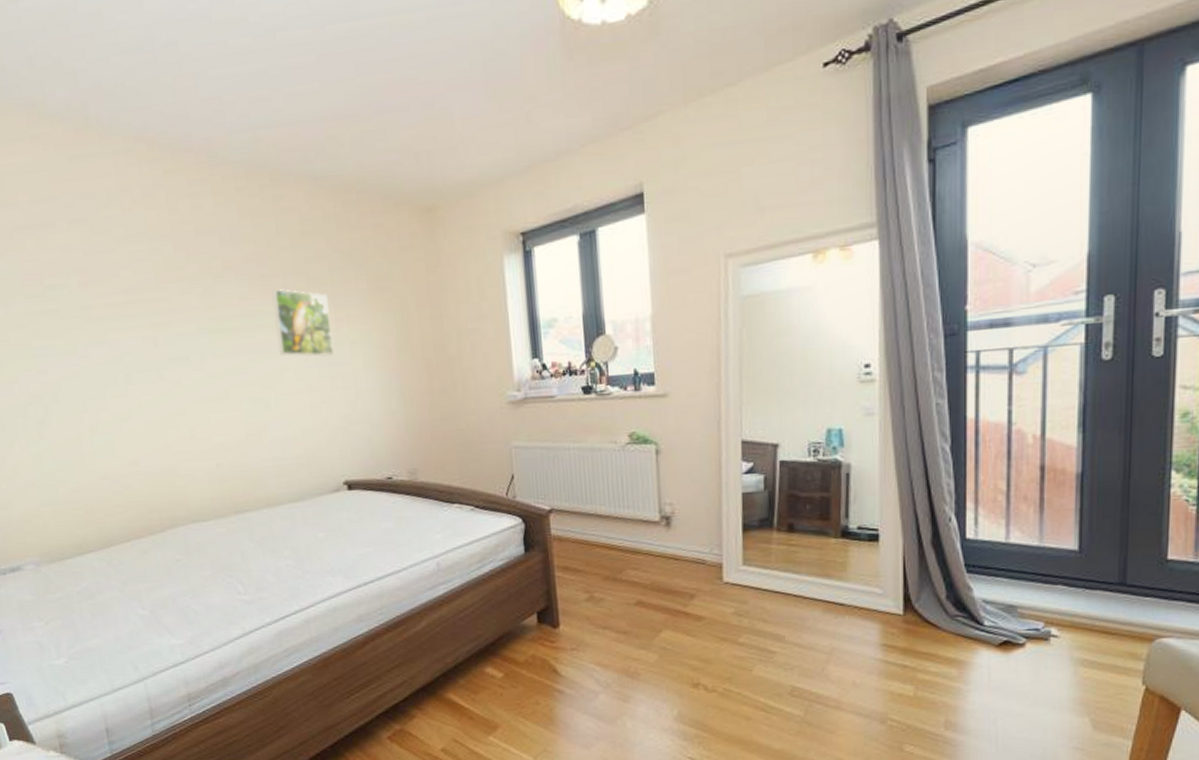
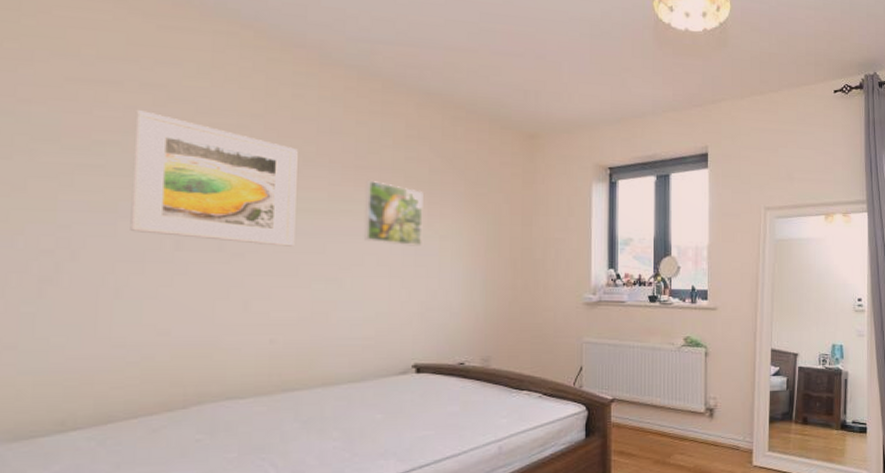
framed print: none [70,249,221,371] -> present [130,110,298,247]

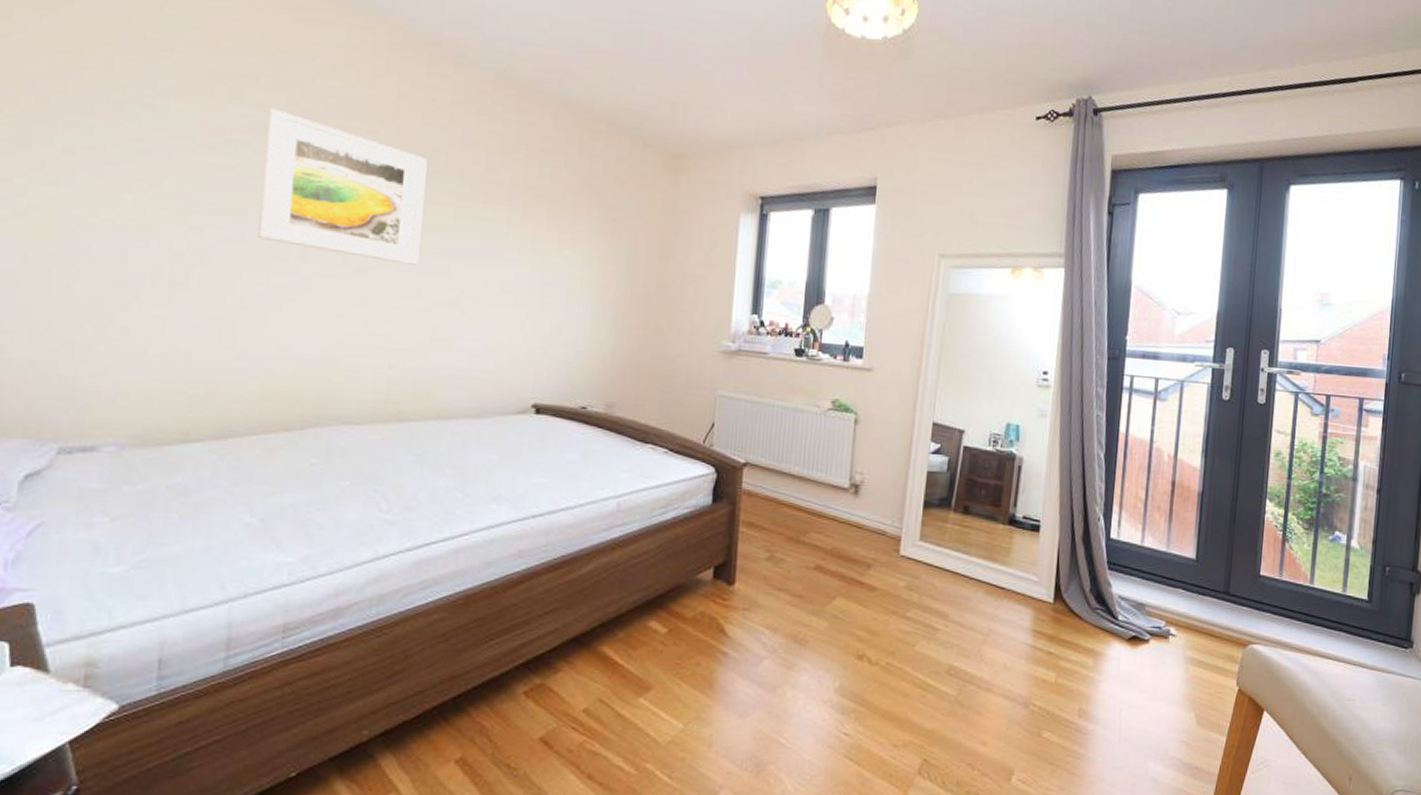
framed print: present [365,179,424,247] -> none [490,196,555,275]

